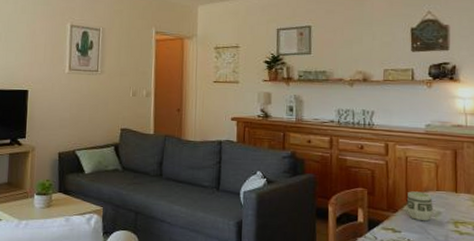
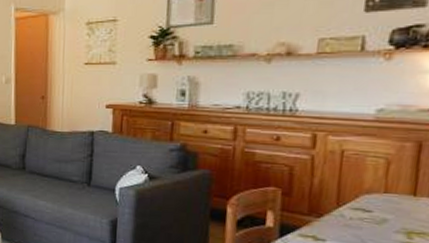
cup: present [406,191,434,221] -> none [335,192,378,230]

